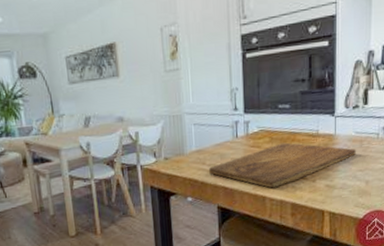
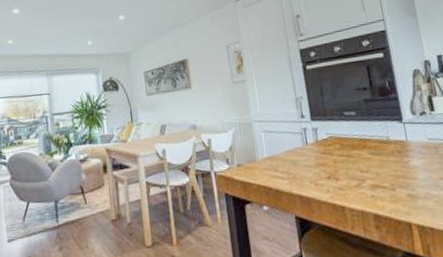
cutting board: present [209,142,356,188] -> none [282,149,433,198]

